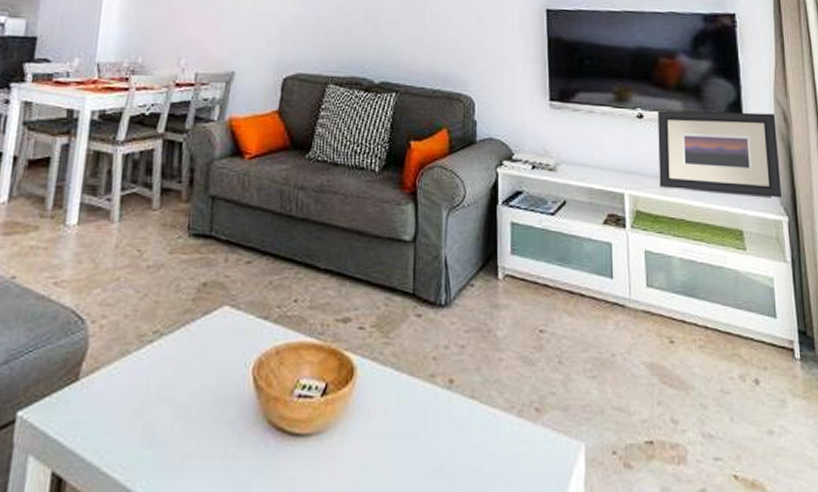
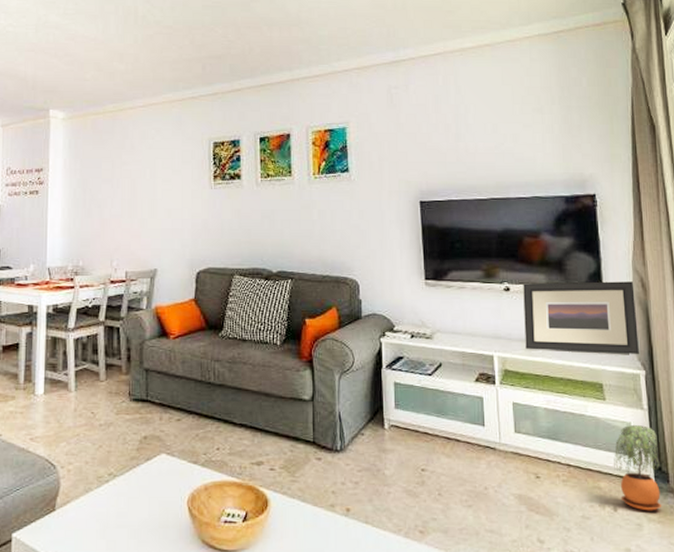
potted plant: none [755,279,808,384] -> present [614,424,662,511]

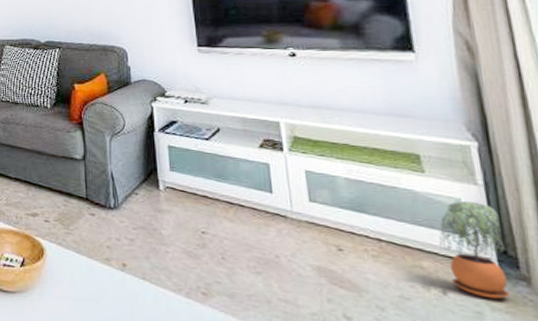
picture frame: present [523,281,639,354] -> none [312,45,468,124]

